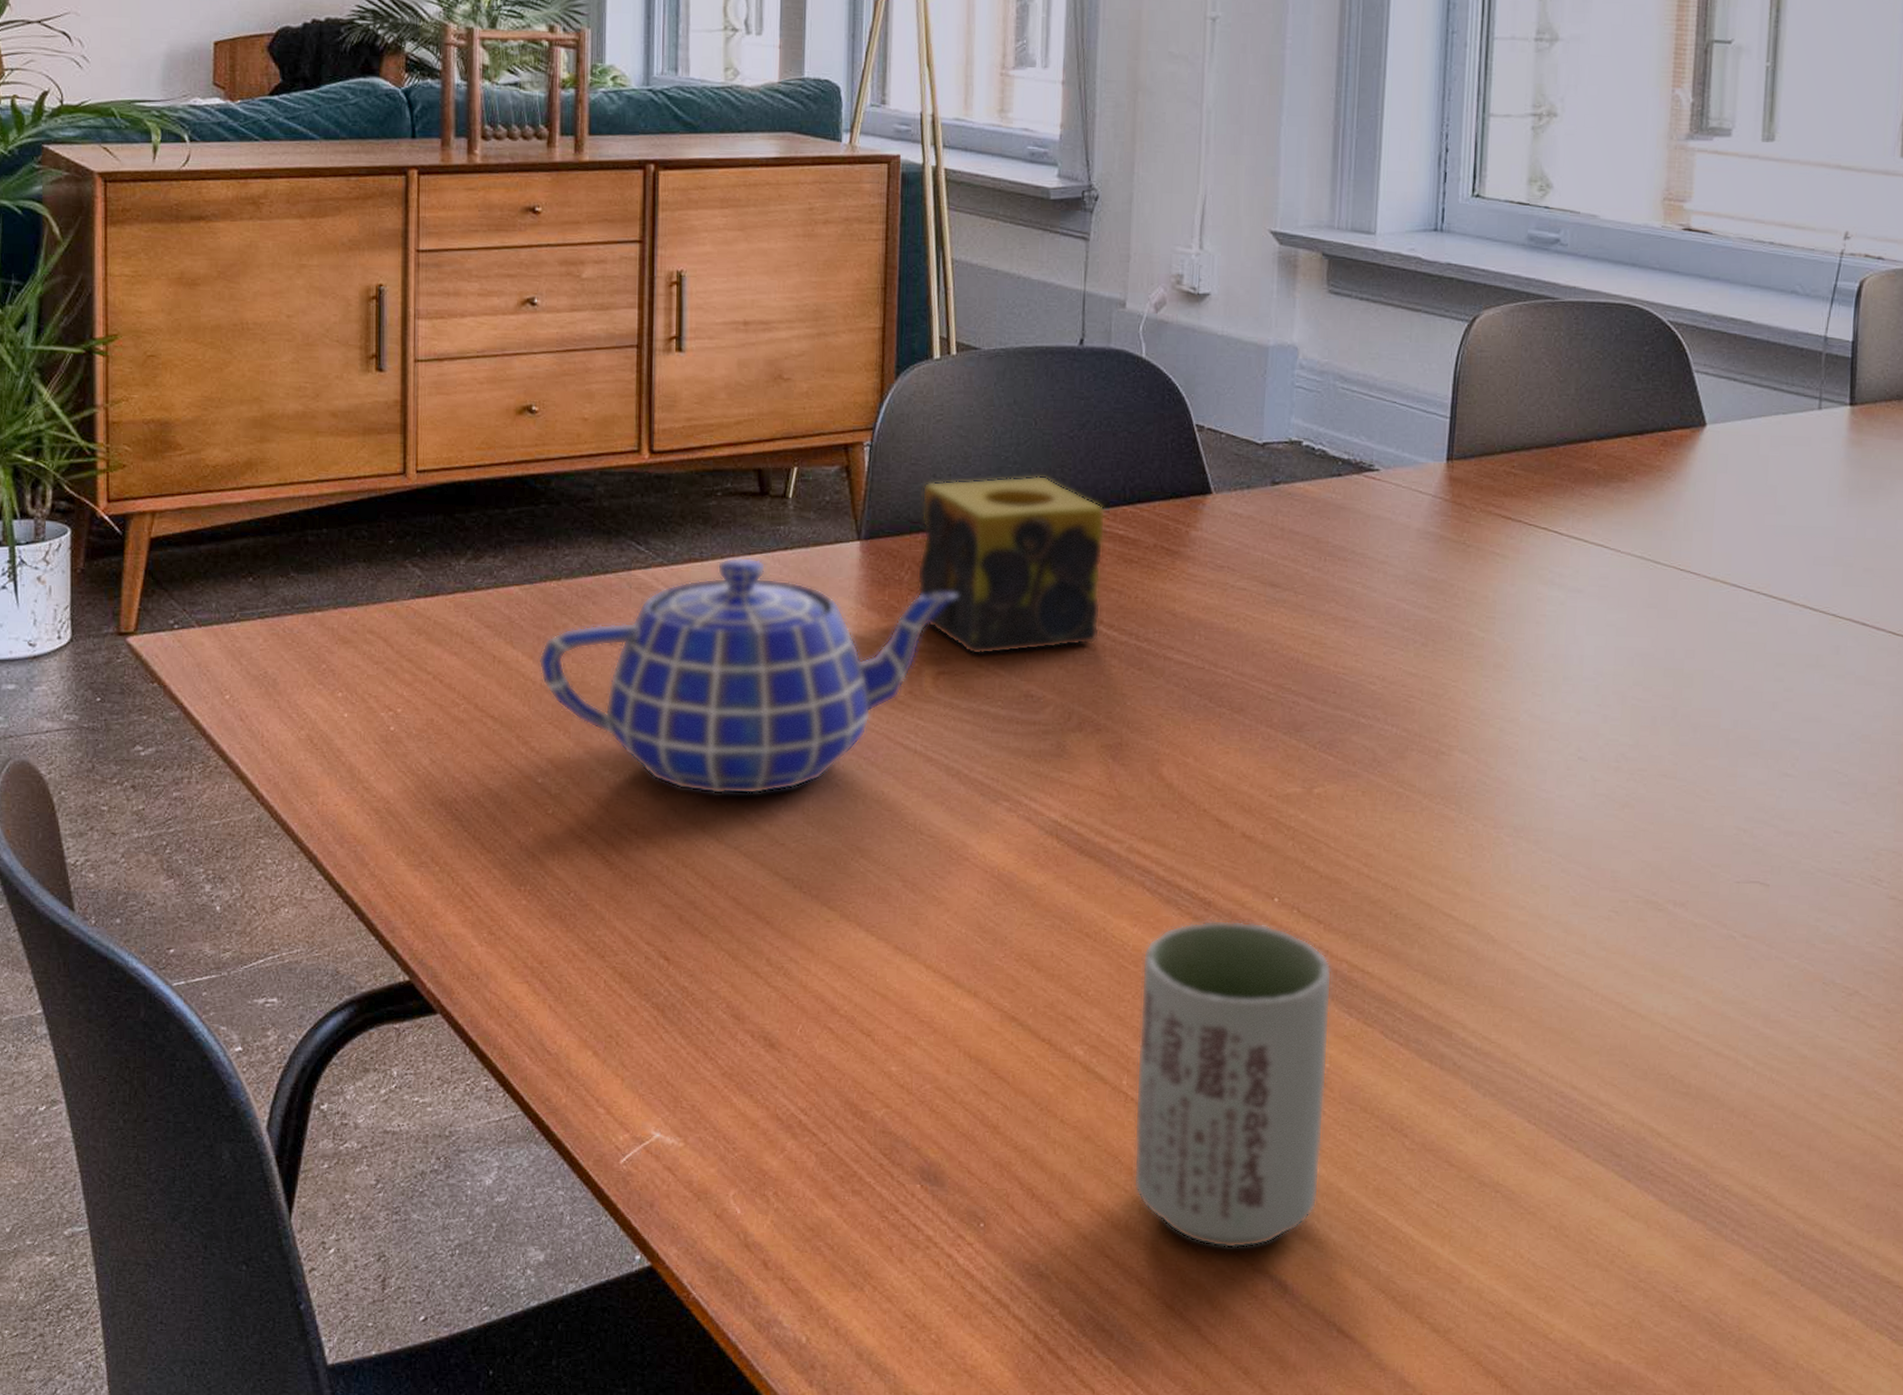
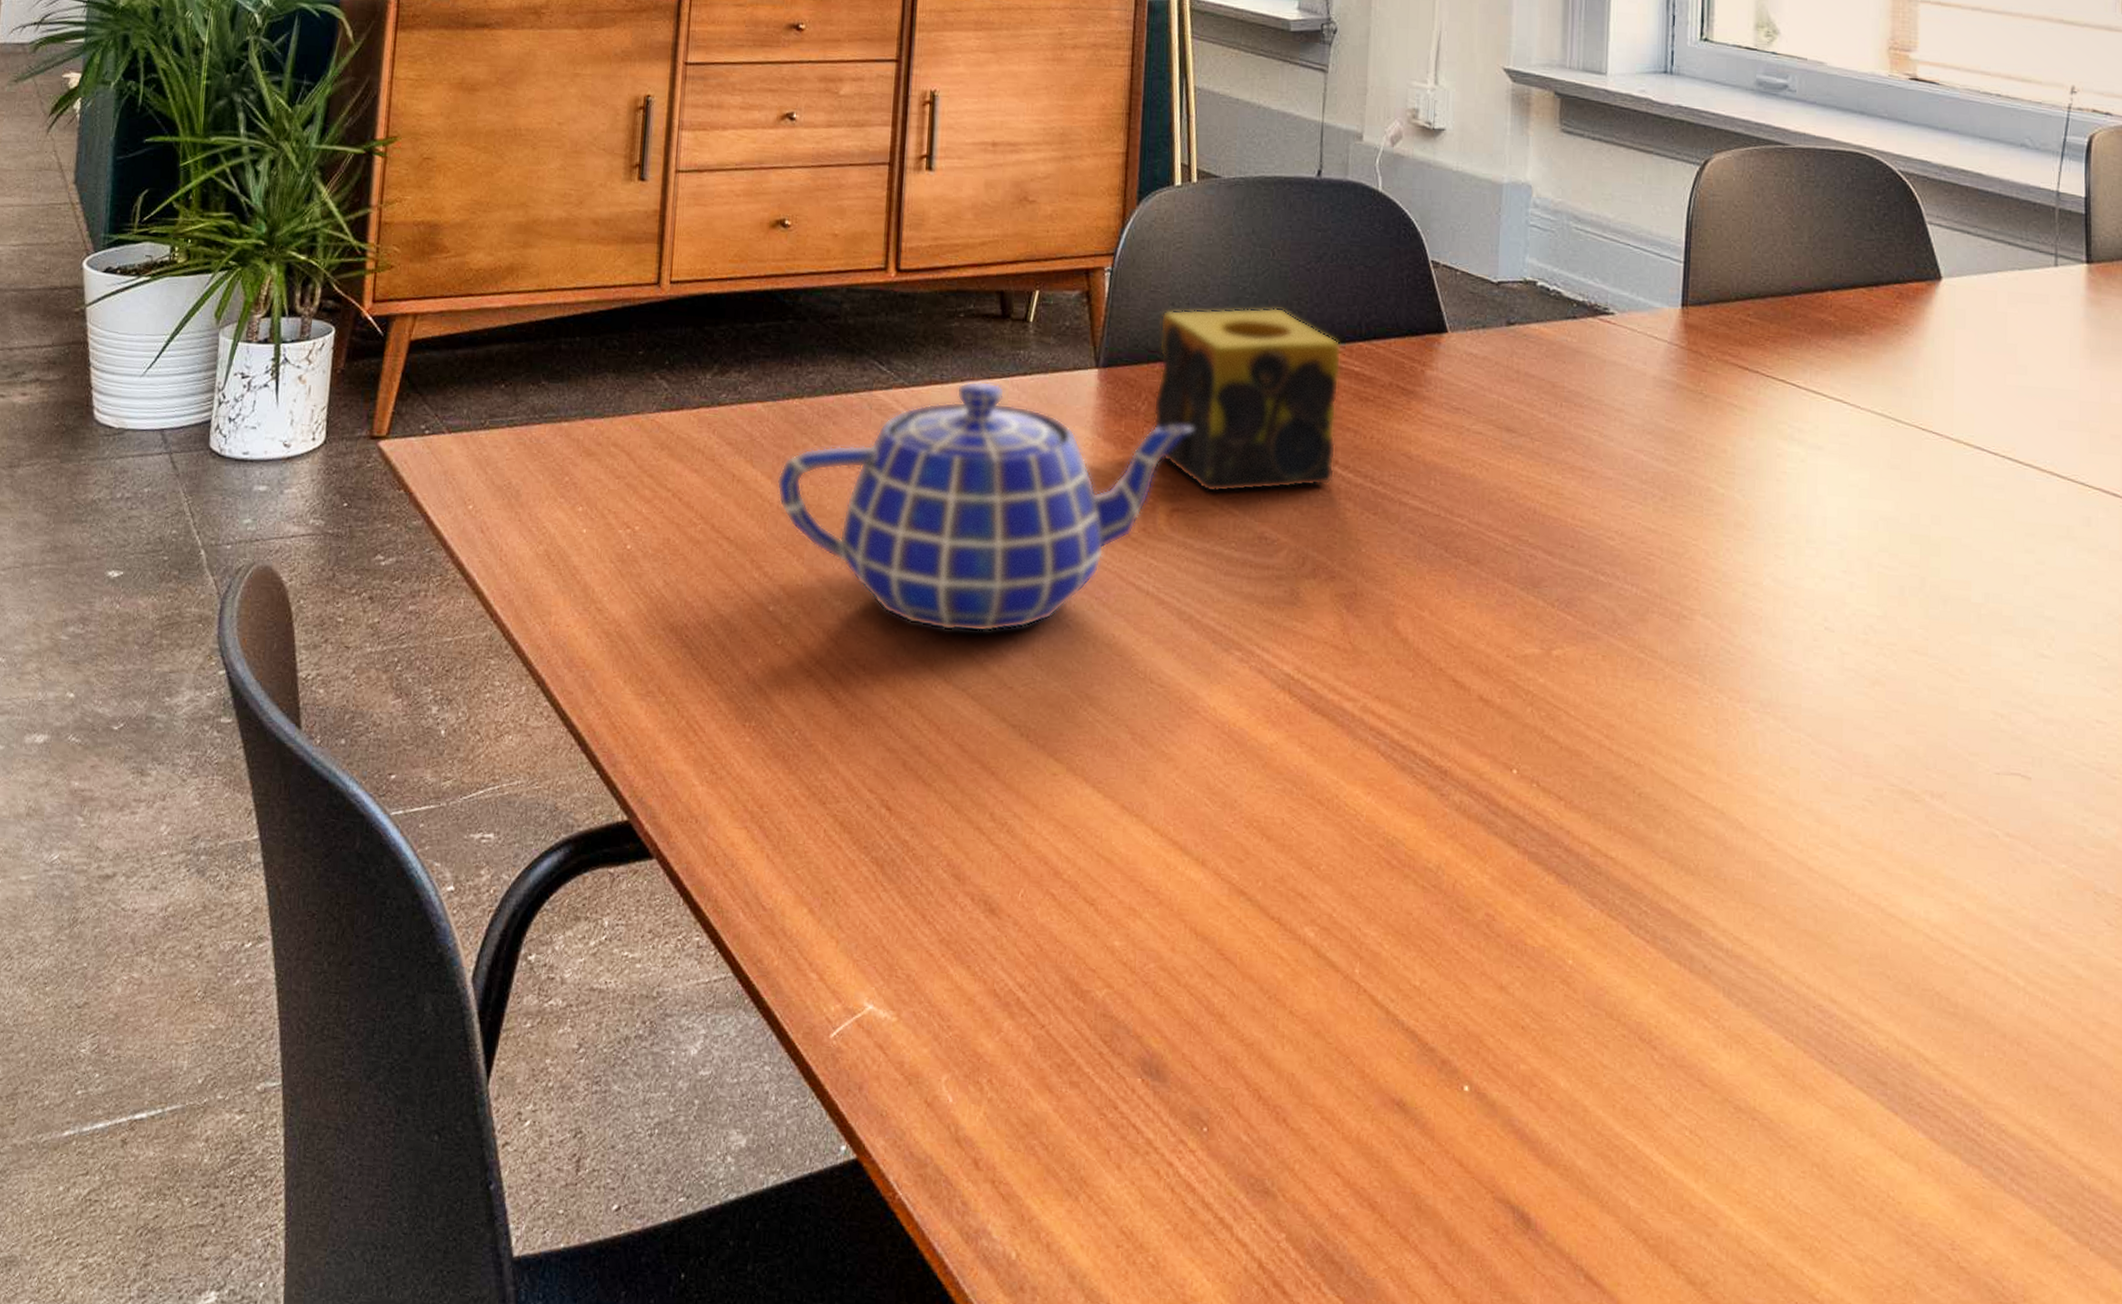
cup: present [1133,920,1332,1249] -> none [1366,791,1574,1172]

